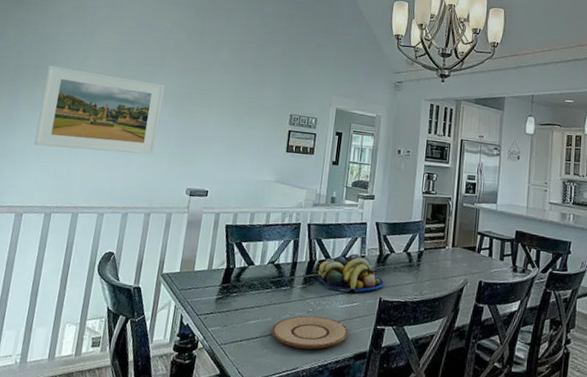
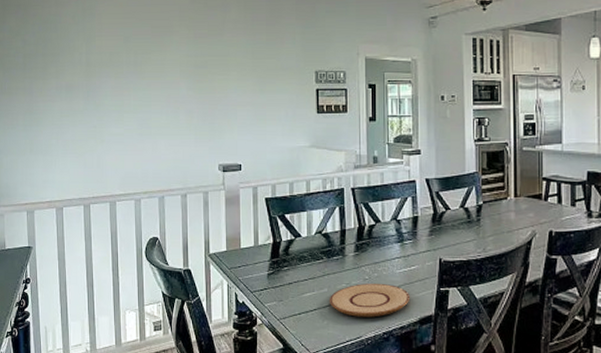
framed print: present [33,65,165,155] -> none [55,51,180,137]
fruit bowl: present [317,253,385,293] -> none [369,214,443,256]

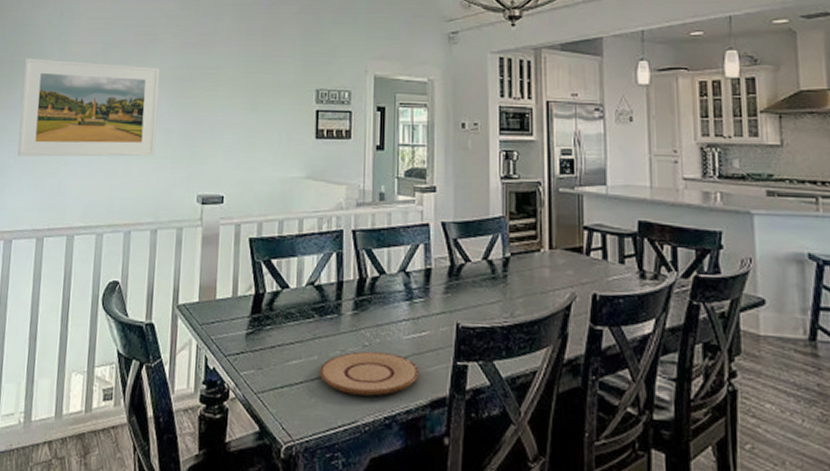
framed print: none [55,51,180,137] -> present [17,58,160,157]

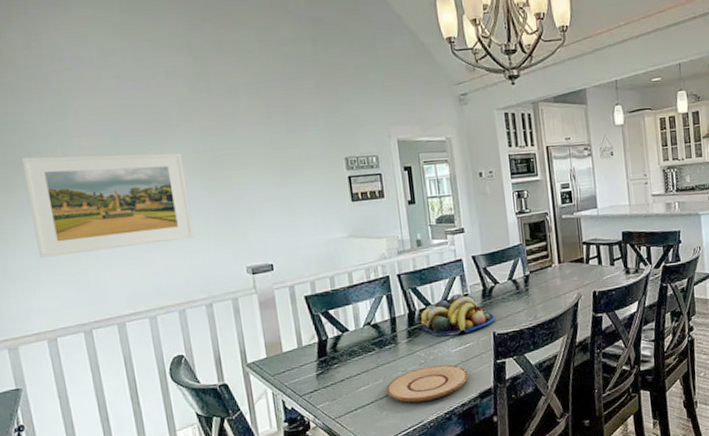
fruit bowl: none [371,265,461,318] -> present [420,293,495,337]

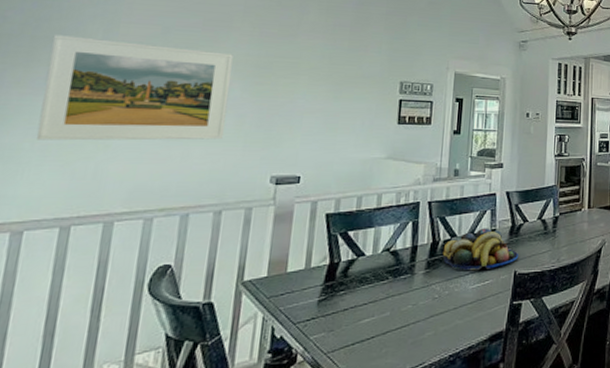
plate: present [385,364,469,403] -> none [390,301,482,341]

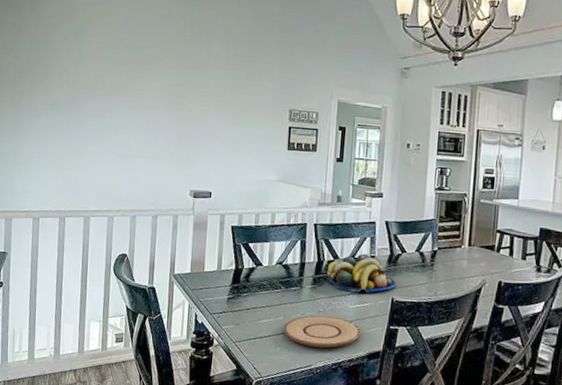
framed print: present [35,35,233,141] -> none [41,70,159,157]
plate: none [390,301,482,341] -> present [283,315,361,348]

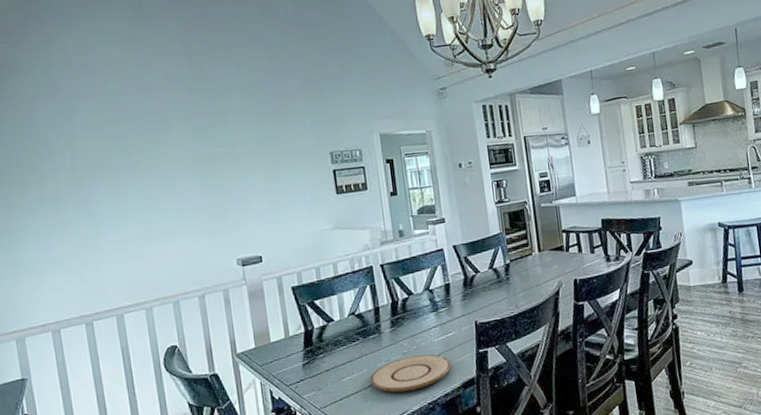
fruit bowl: present [326,253,397,293] -> none [403,283,477,326]

